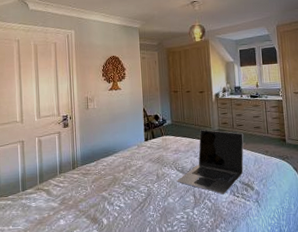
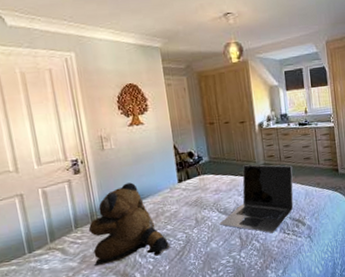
teddy bear: none [69,138,134,208] -> present [88,182,170,266]

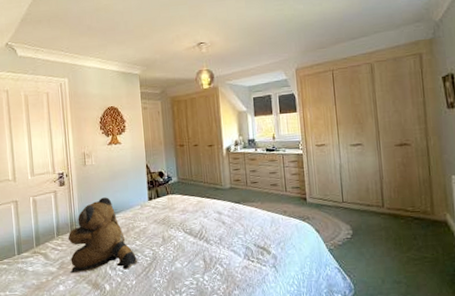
laptop: present [219,164,294,233] -> none [185,187,259,259]

